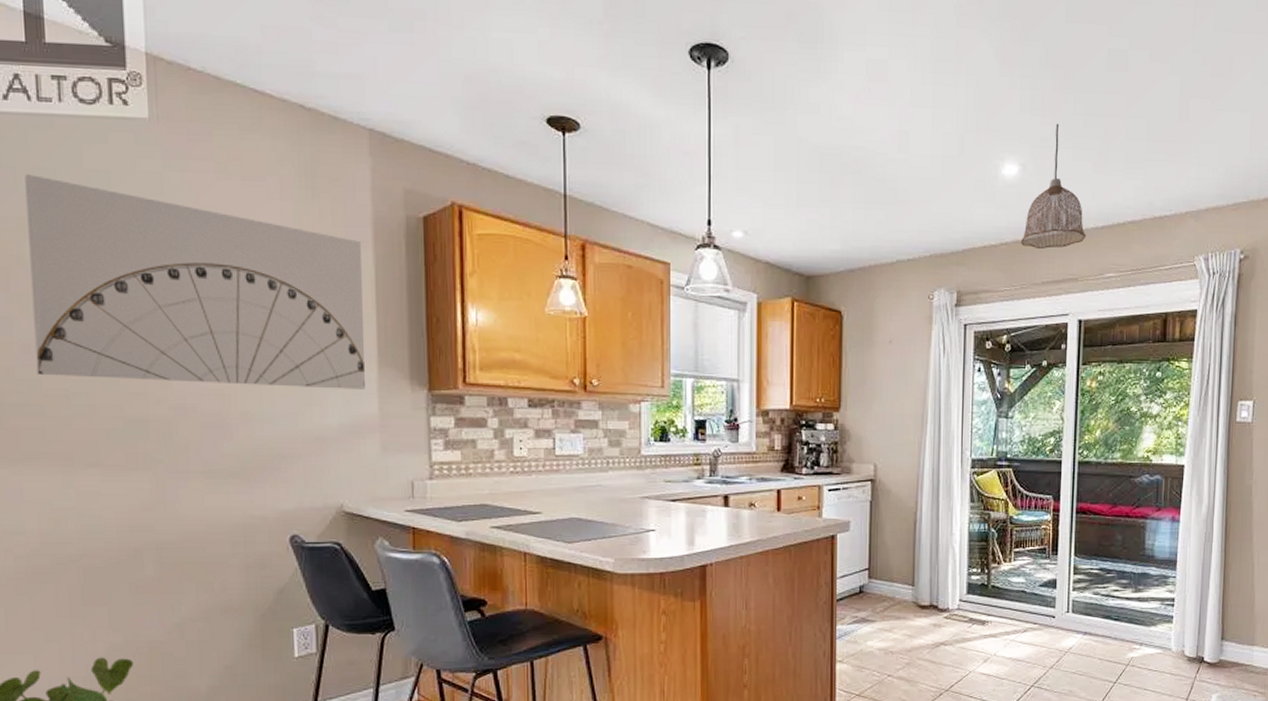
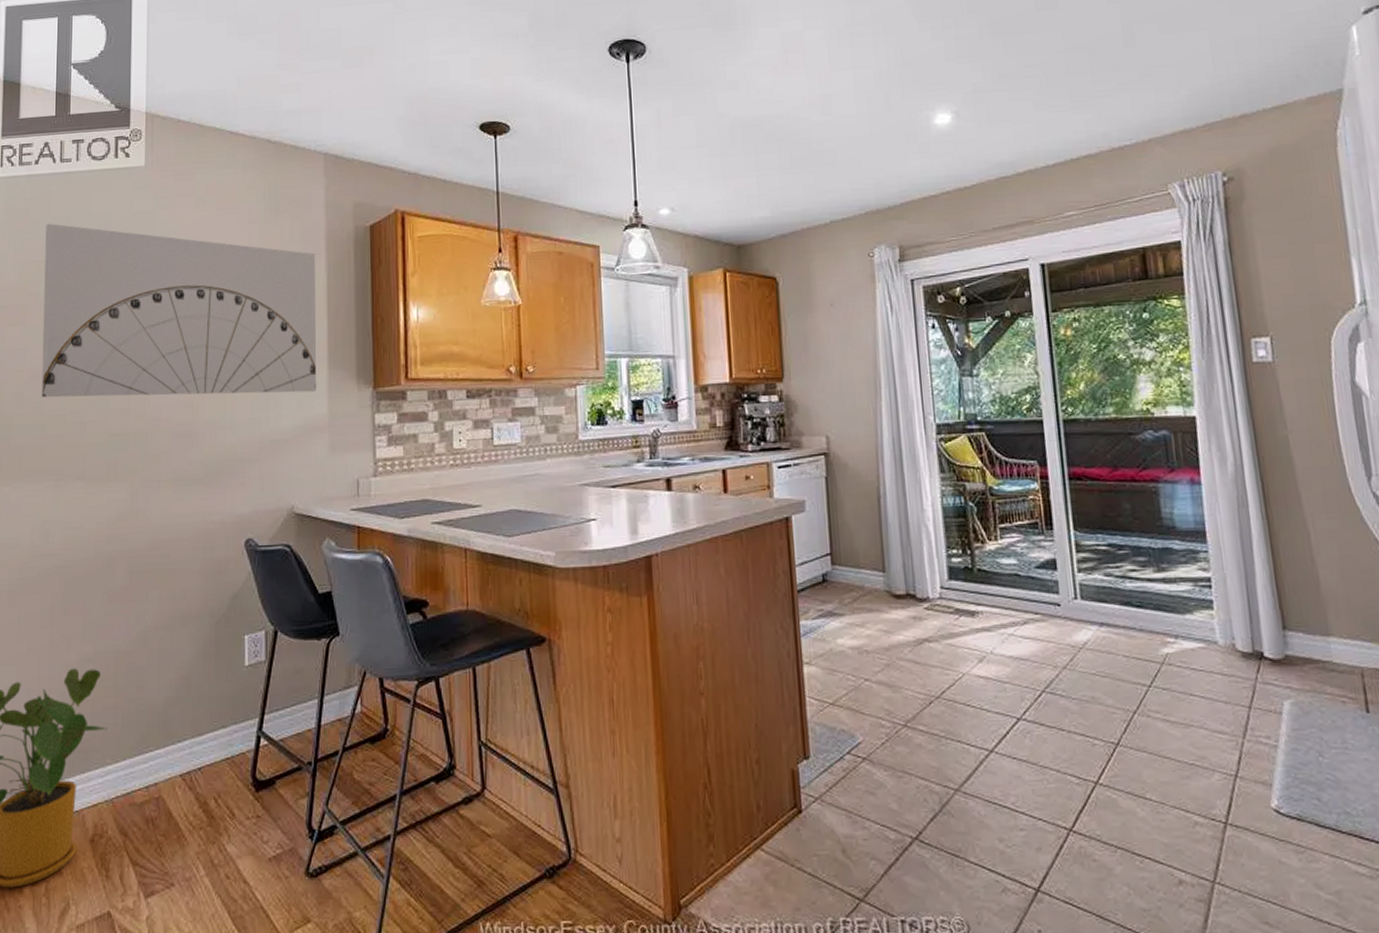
pendant lamp: present [1021,123,1086,249] -> none [964,67,1037,194]

